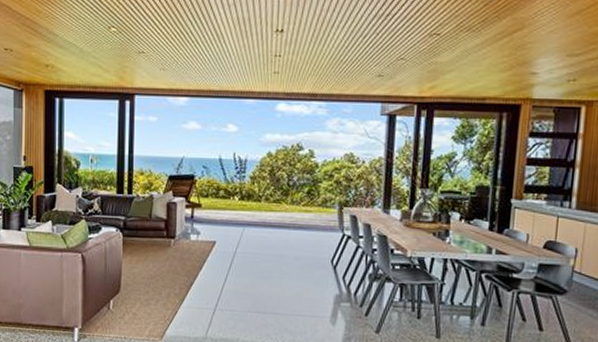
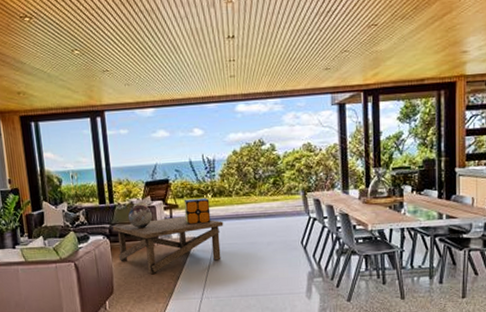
coffee table: none [128,217,248,276] -> present [113,216,224,274]
reflective sphere: none [145,199,173,226] -> present [127,204,153,229]
puzzle cube: none [207,199,236,228] -> present [184,198,211,225]

